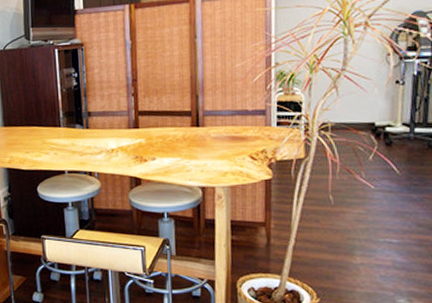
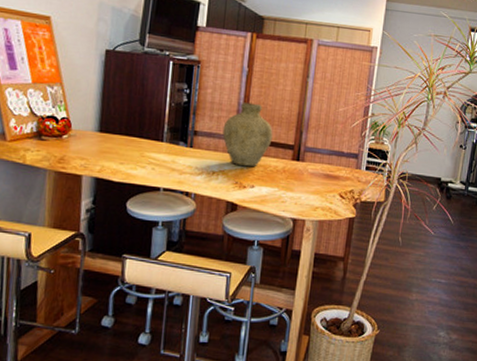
vase: none [115,74,167,140] -> present [222,102,273,167]

